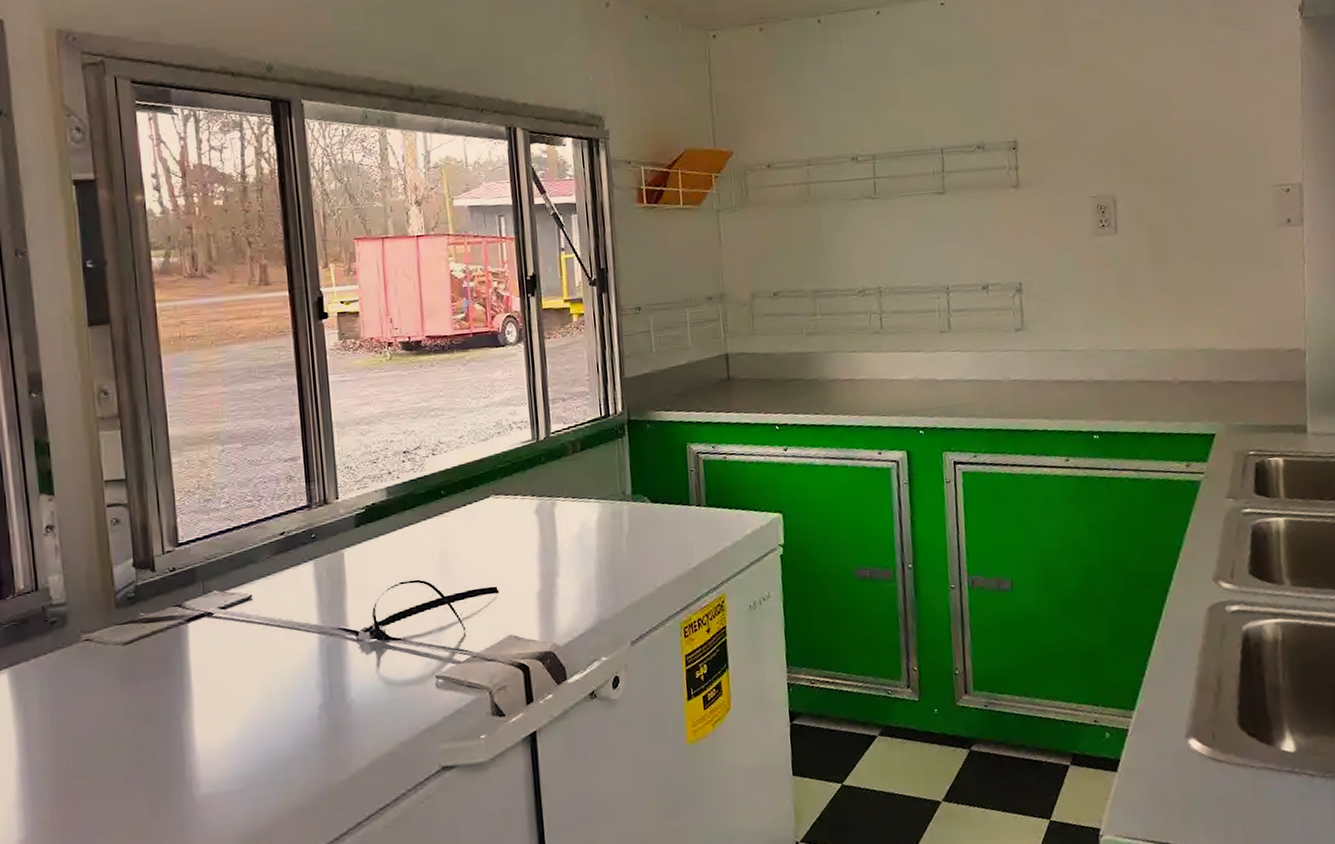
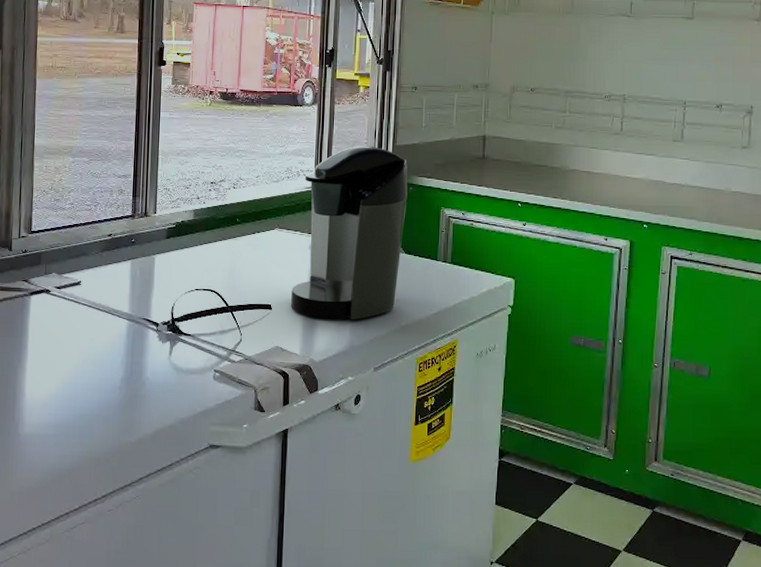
coffee maker: none [518,382,647,594] -> present [291,145,408,319]

